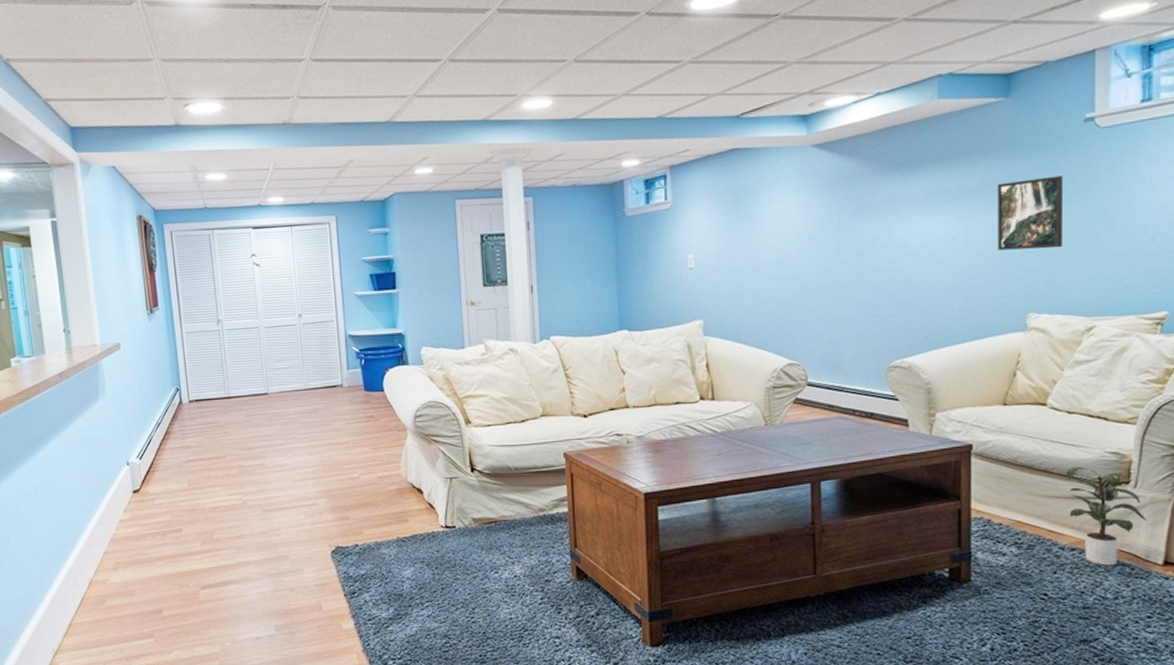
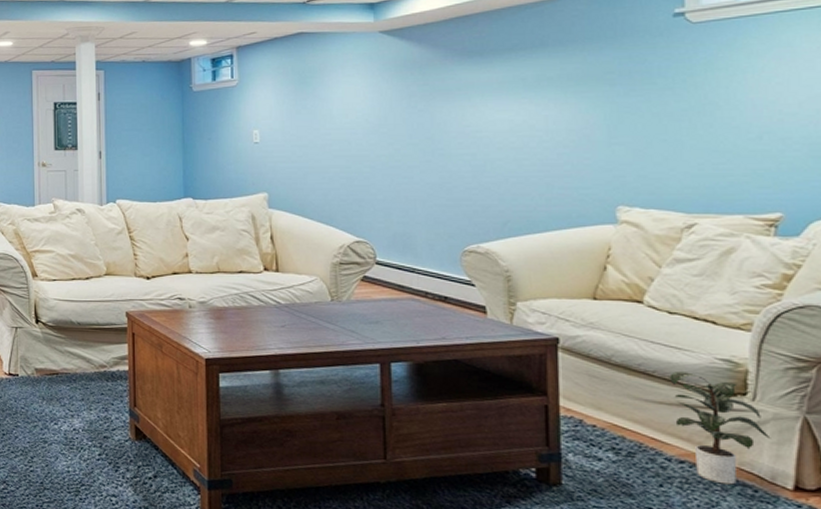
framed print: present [997,175,1062,251] -> none [578,69,654,142]

